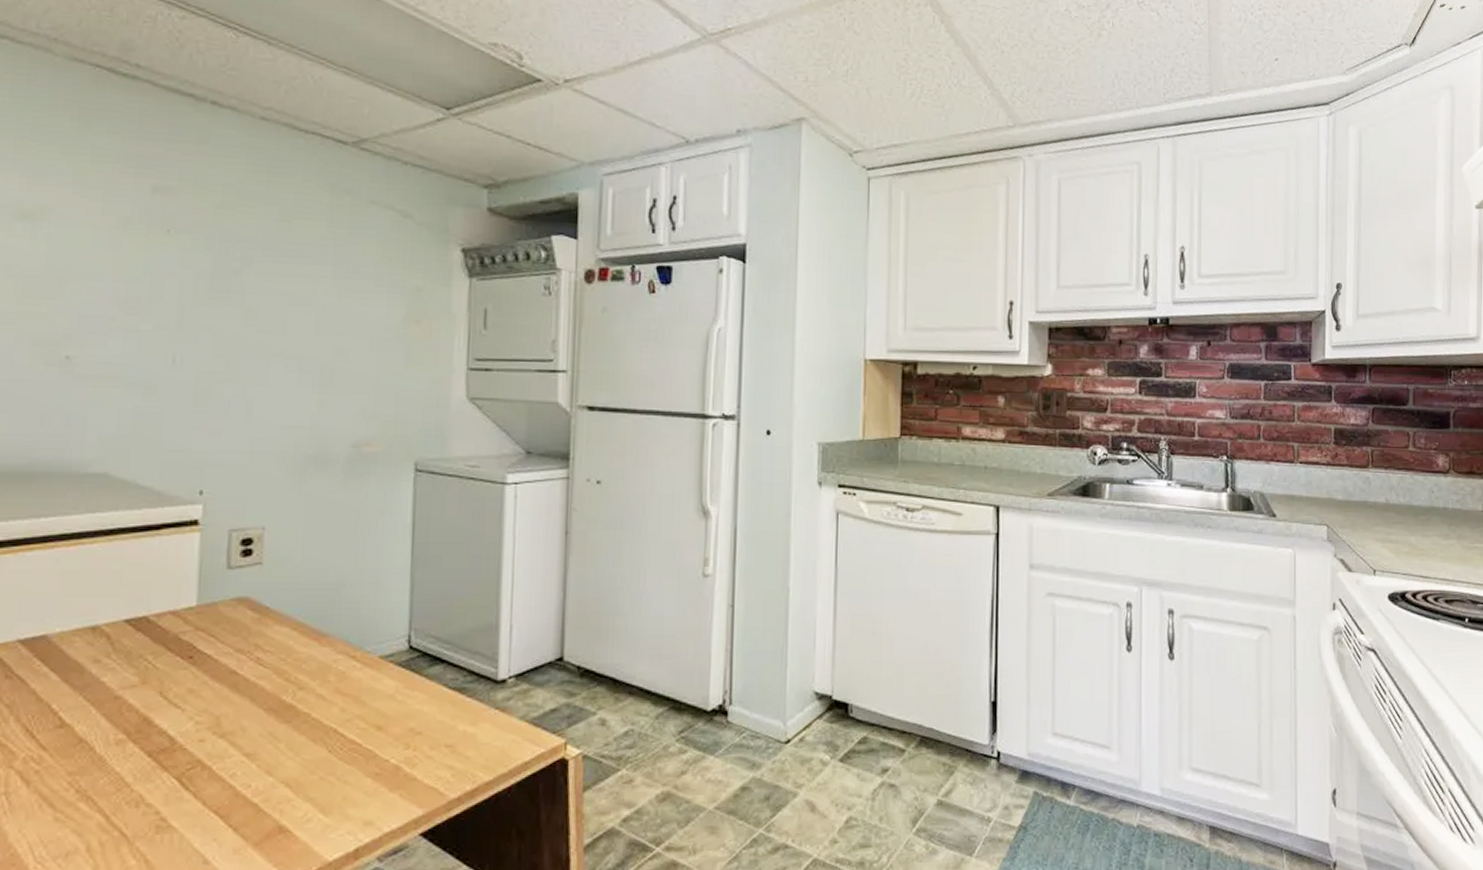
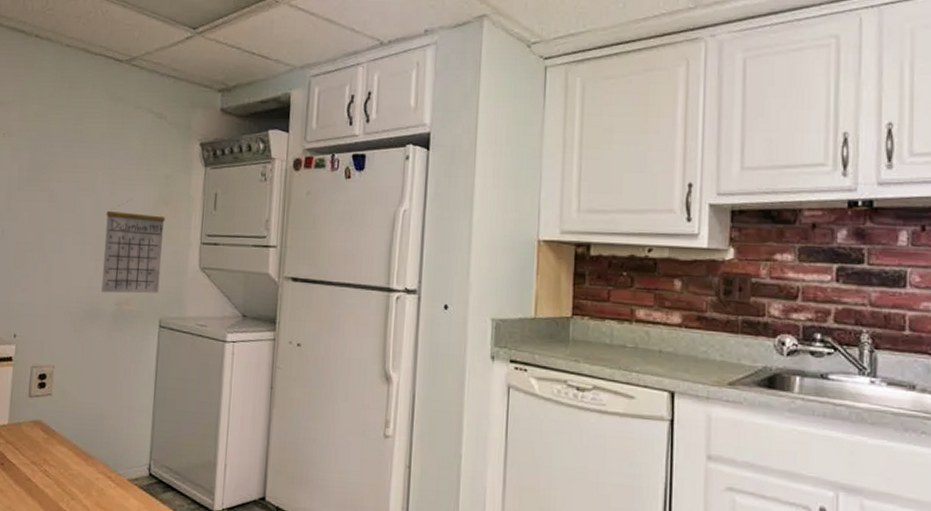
calendar: none [330,317,417,433] -> present [101,200,165,294]

